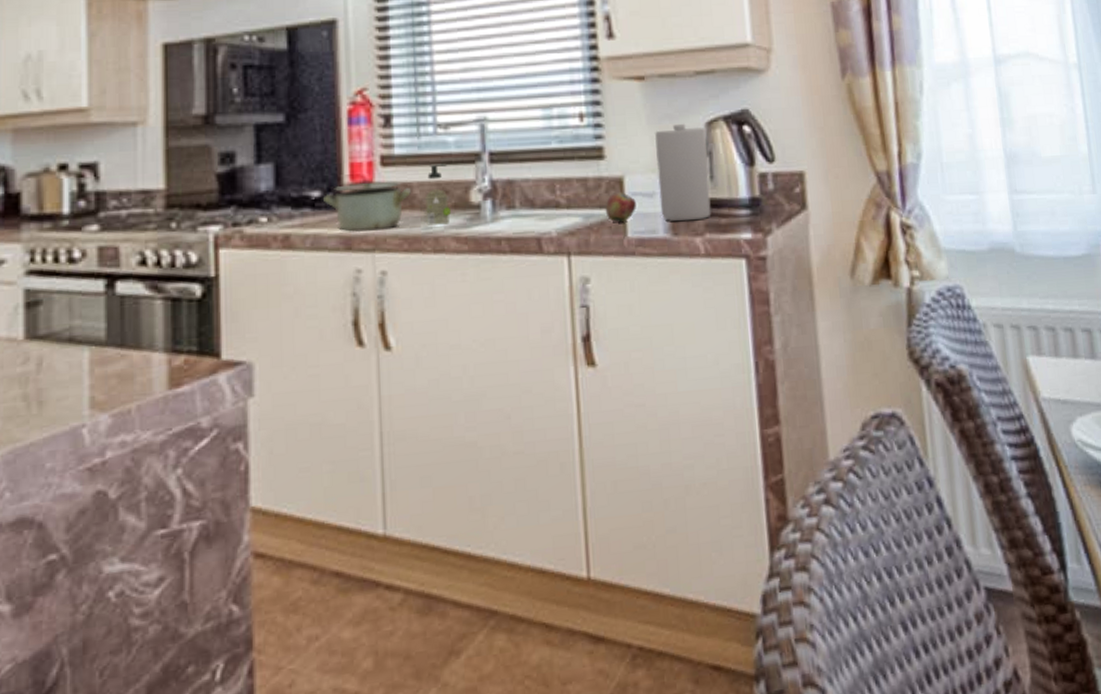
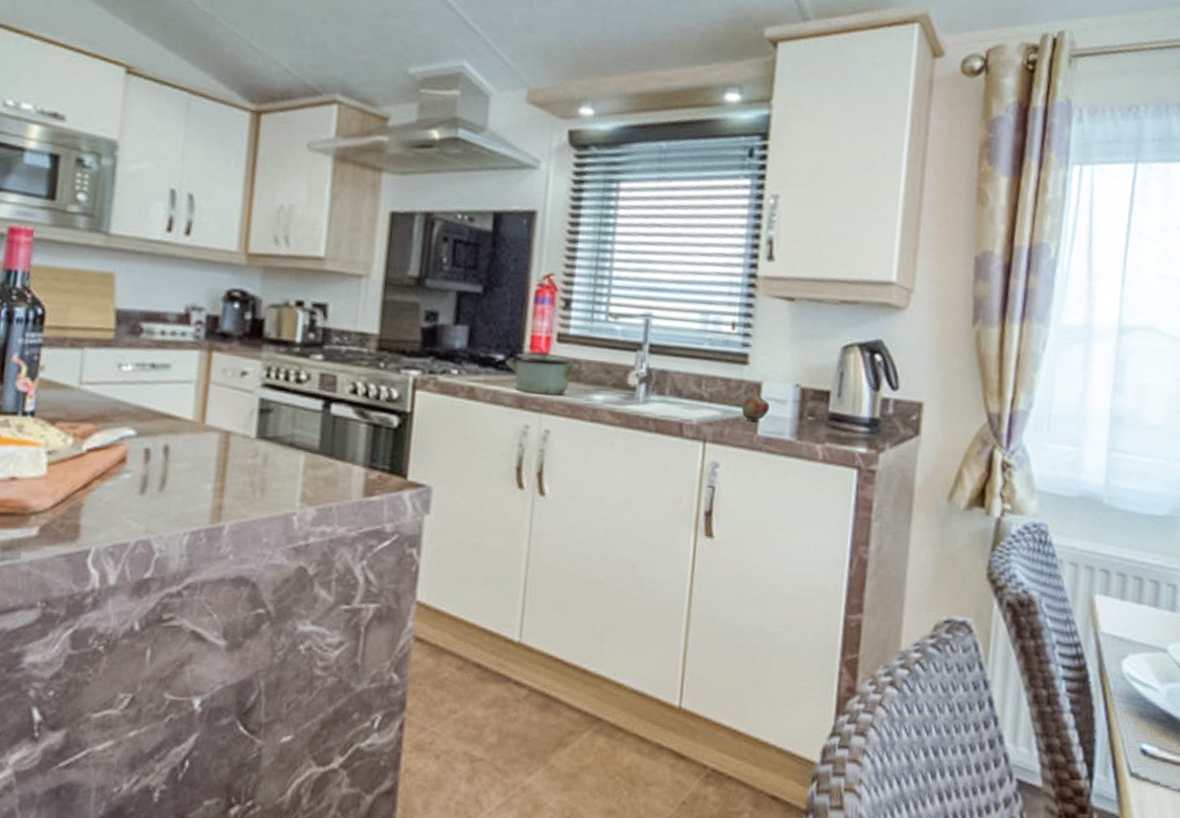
soap dispenser: present [423,163,451,227] -> none [586,347,612,400]
paper towel holder: present [654,123,711,222] -> none [790,343,841,430]

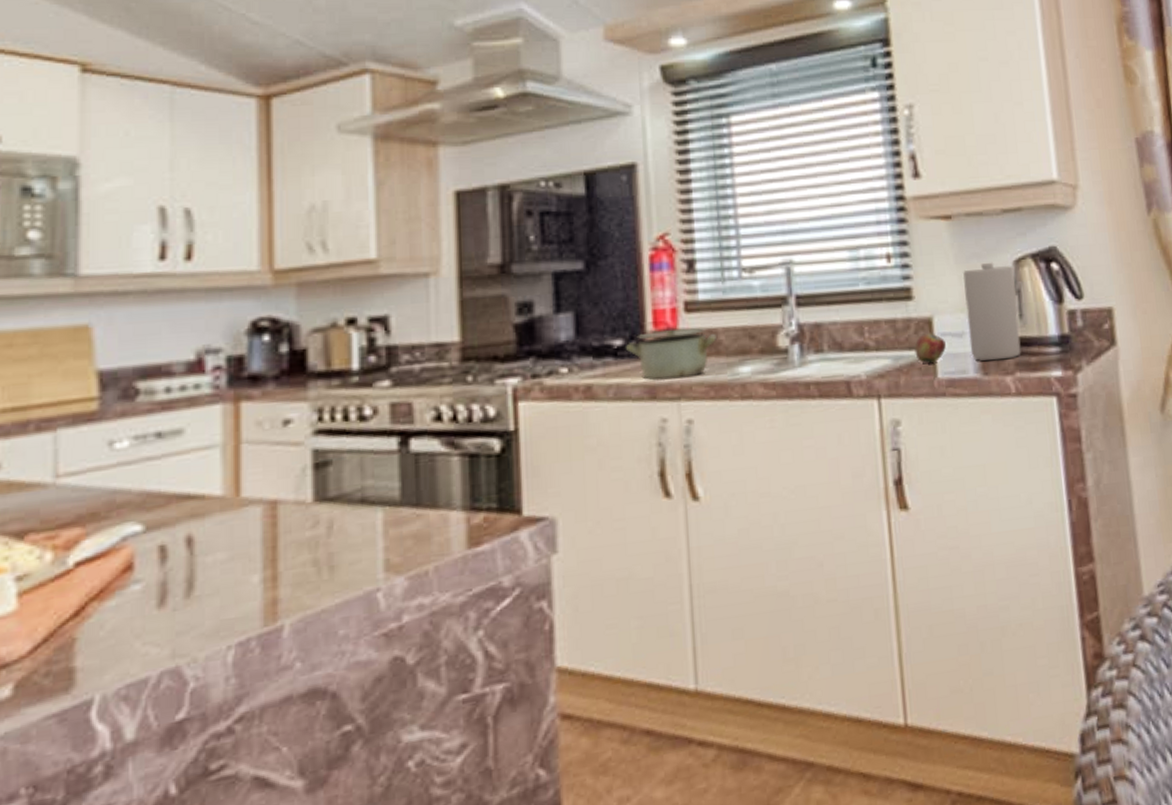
paper towel holder: none [790,343,841,430] -> present [962,262,1021,362]

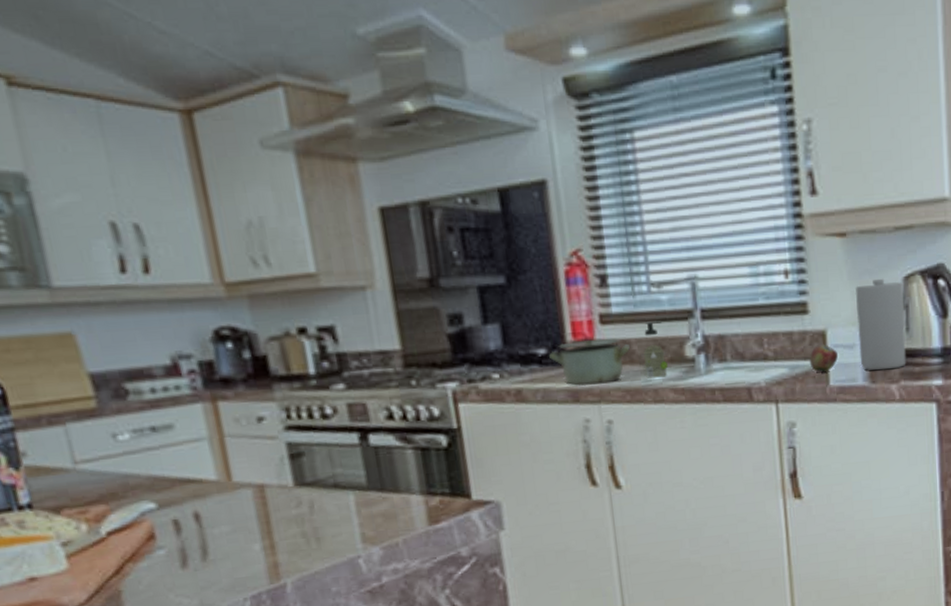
soap dispenser: none [728,308,758,373] -> present [641,321,668,380]

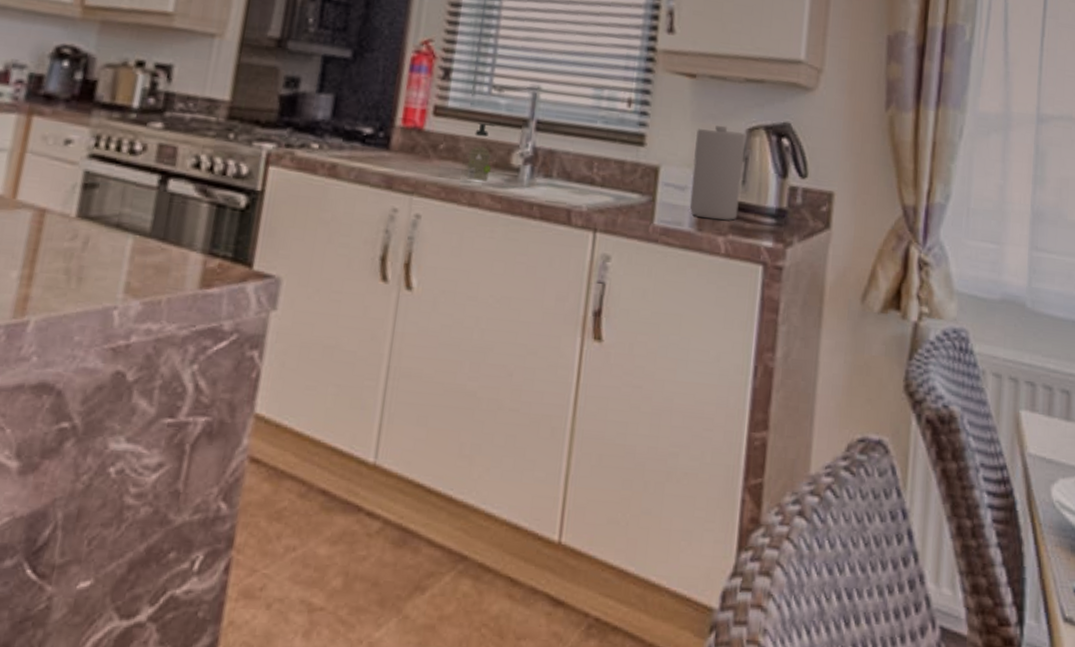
saucepan: present [548,338,631,386] -> none [373,127,458,176]
fruit: present [809,344,838,372] -> none [636,180,668,209]

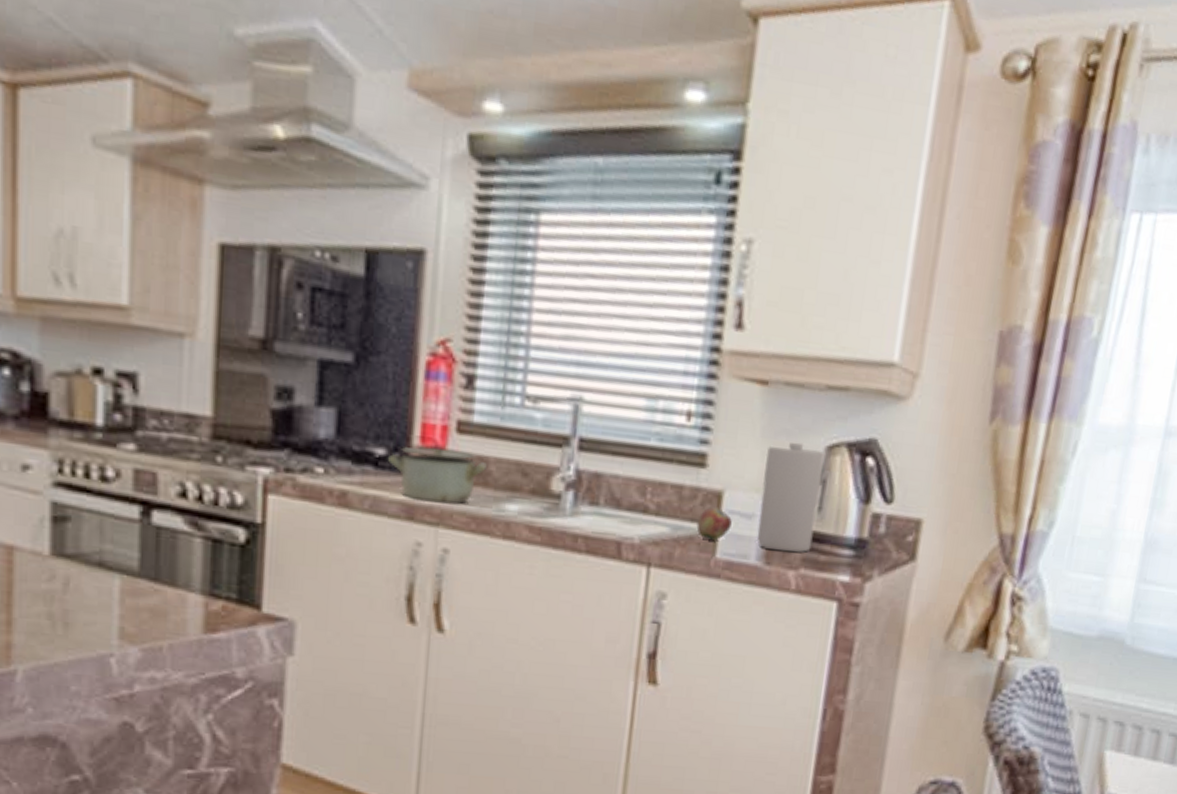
saucepan: none [373,127,458,176] -> present [387,447,488,505]
soap dispenser: present [464,122,495,182] -> none [496,440,530,510]
fruit: none [636,180,668,209] -> present [696,507,732,540]

